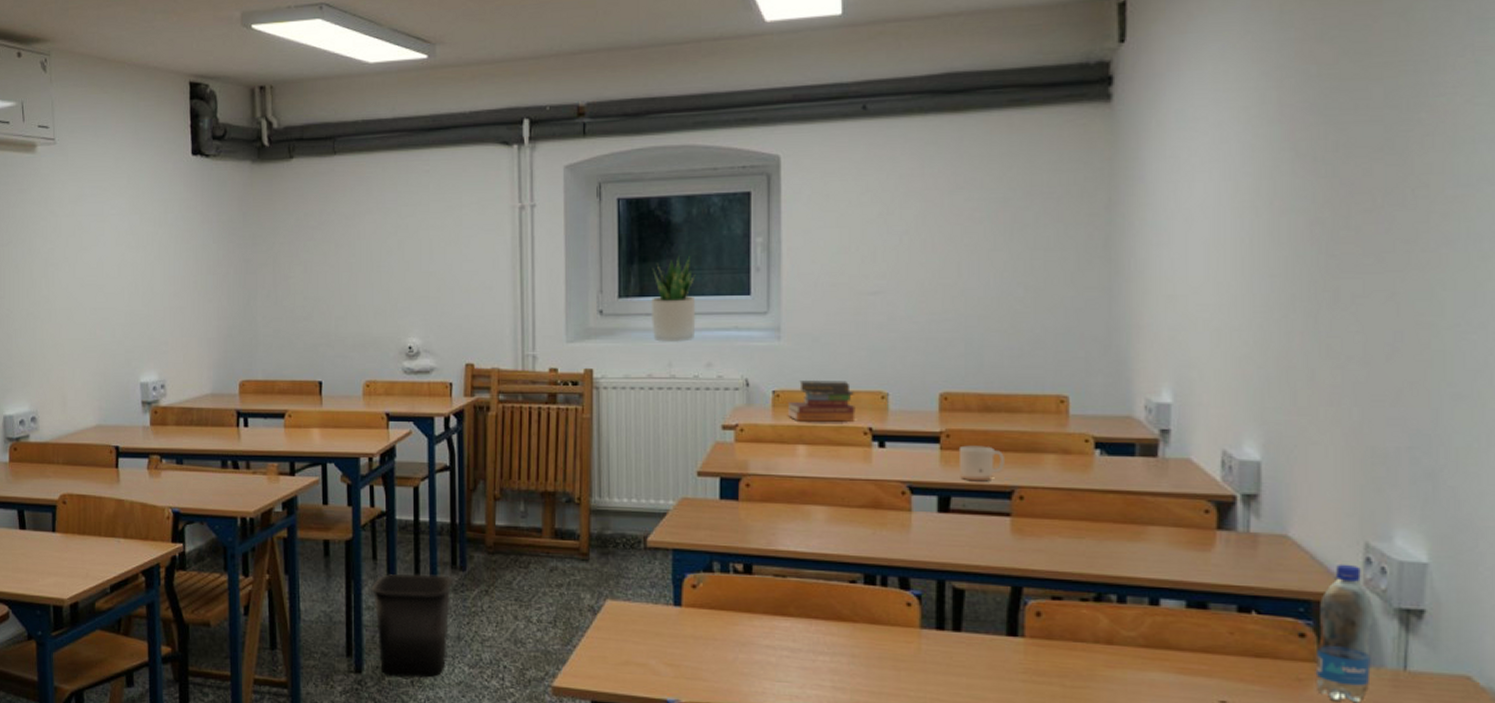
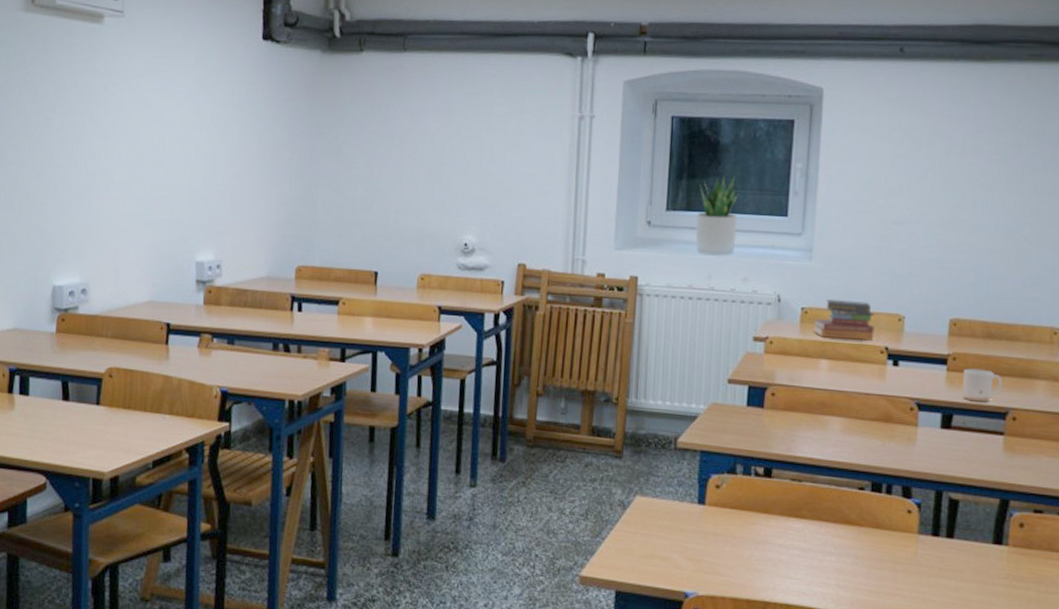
waste bin: present [370,574,454,678] -> none [411,462,494,564]

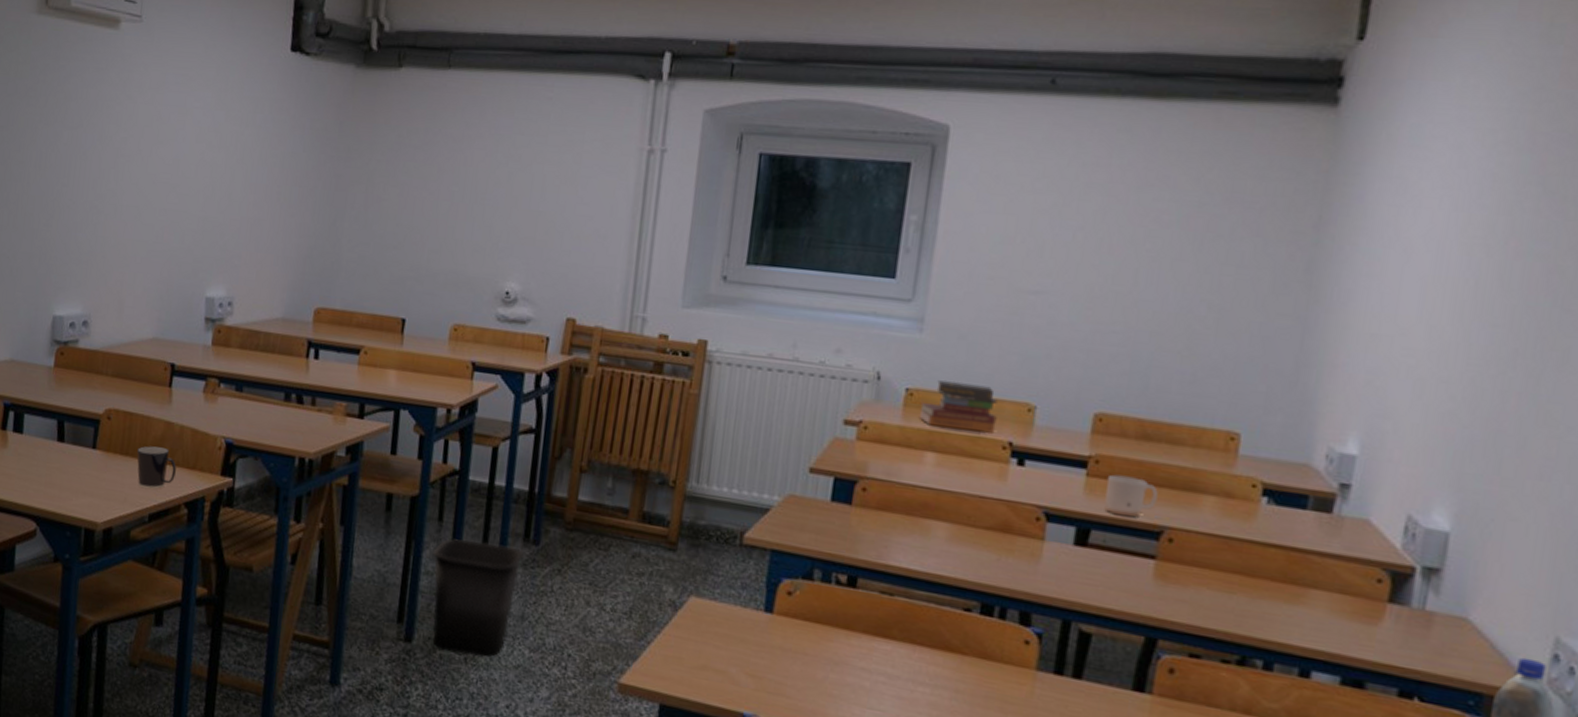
mug: none [138,399,176,439] -> present [137,446,177,490]
waste bin: none [411,462,494,564] -> present [431,538,525,657]
planter: present [695,174,739,256] -> none [780,224,837,322]

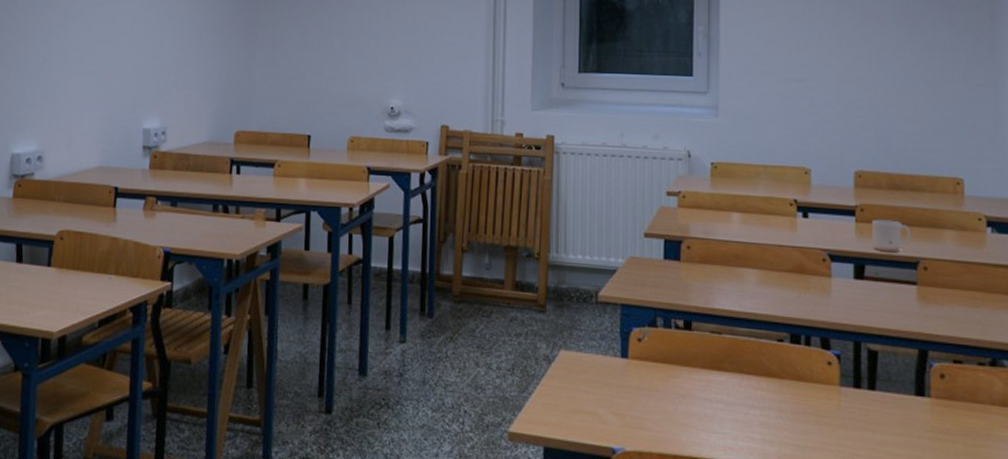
mug: present [137,446,177,490] -> none [87,260,122,299]
waste bin: present [431,538,525,657] -> none [343,318,422,420]
books: present [919,380,998,433] -> none [723,154,783,194]

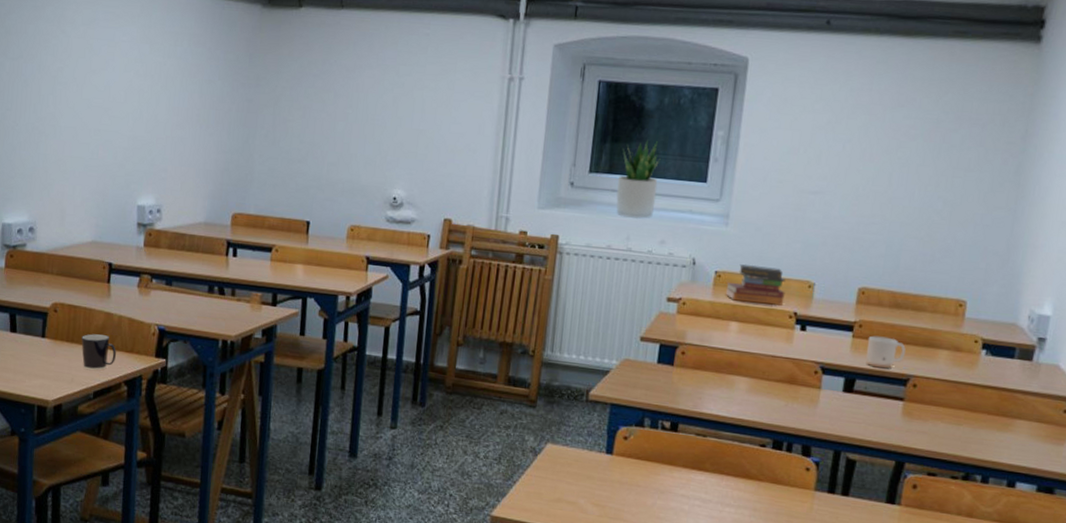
mug: none [87,260,122,299] -> present [81,334,116,371]
planter: none [607,38,646,115] -> present [616,139,661,219]
books: none [723,154,783,194] -> present [725,264,786,306]

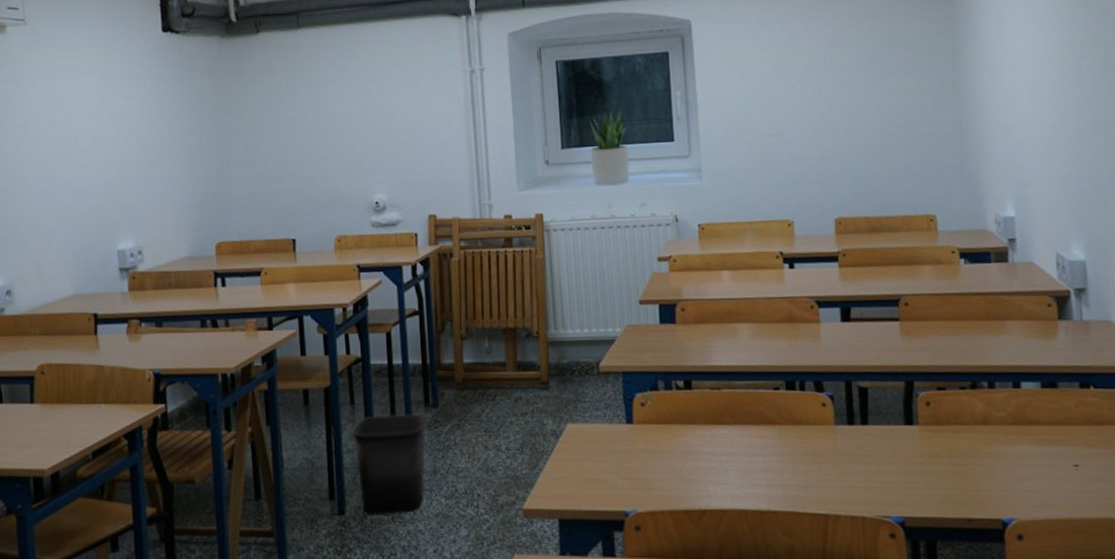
mug: present [81,334,116,371] -> none [73,390,112,430]
waste bin: none [336,404,413,499] -> present [349,413,428,514]
books: present [725,264,786,306] -> none [711,212,769,250]
mug: present [866,335,906,369] -> none [853,261,891,293]

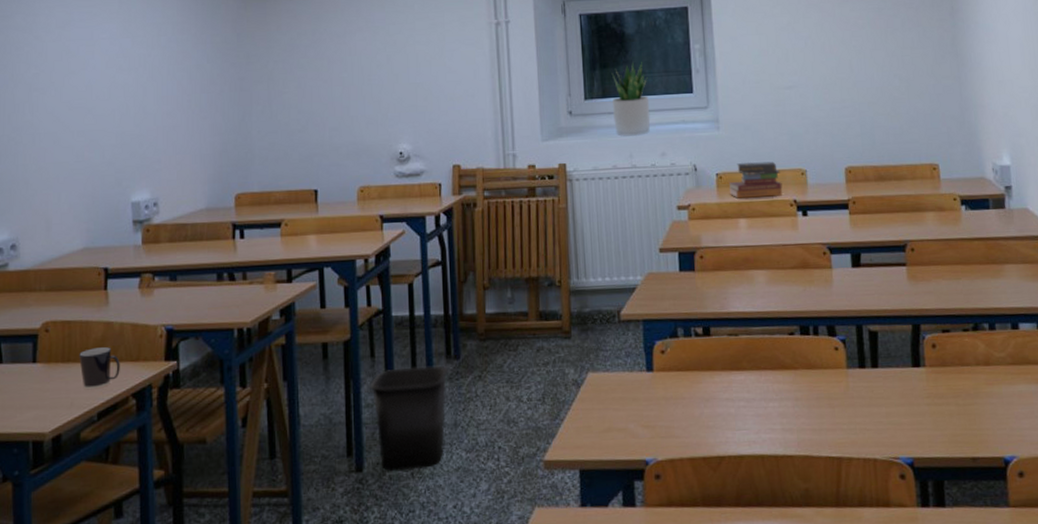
mug: none [73,390,112,430] -> present [79,347,120,390]
books: none [711,212,769,250] -> present [728,161,783,199]

